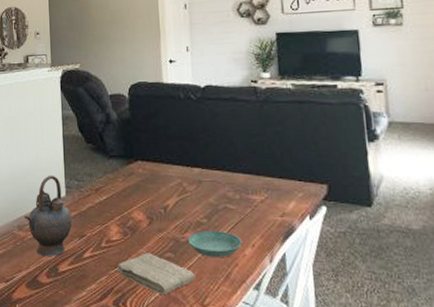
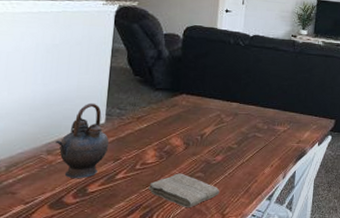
saucer: present [187,231,242,258] -> none [217,155,264,176]

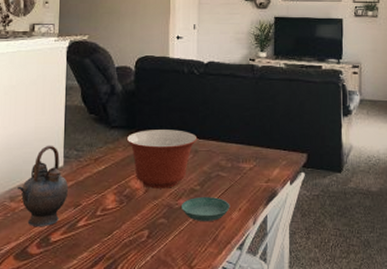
washcloth: present [147,173,220,207] -> none [110,219,185,258]
mixing bowl: none [170,93,238,146] -> present [126,130,198,189]
saucer: none [217,155,264,176] -> present [180,197,230,222]

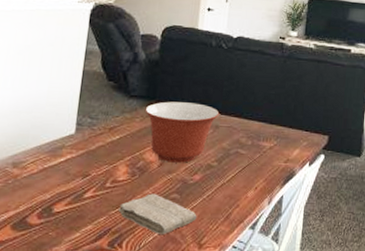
teapot: present [18,145,69,226] -> none [22,110,79,196]
washcloth: none [110,219,185,258] -> present [118,193,197,234]
saucer: present [180,197,230,222] -> none [195,174,247,200]

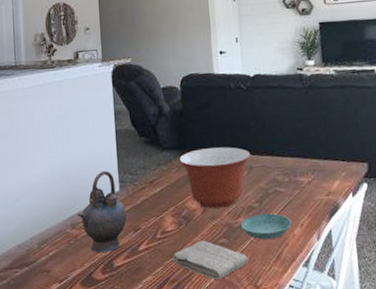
teapot: none [22,110,79,196] -> present [78,170,127,252]
saucer: none [195,174,247,200] -> present [240,214,292,240]

